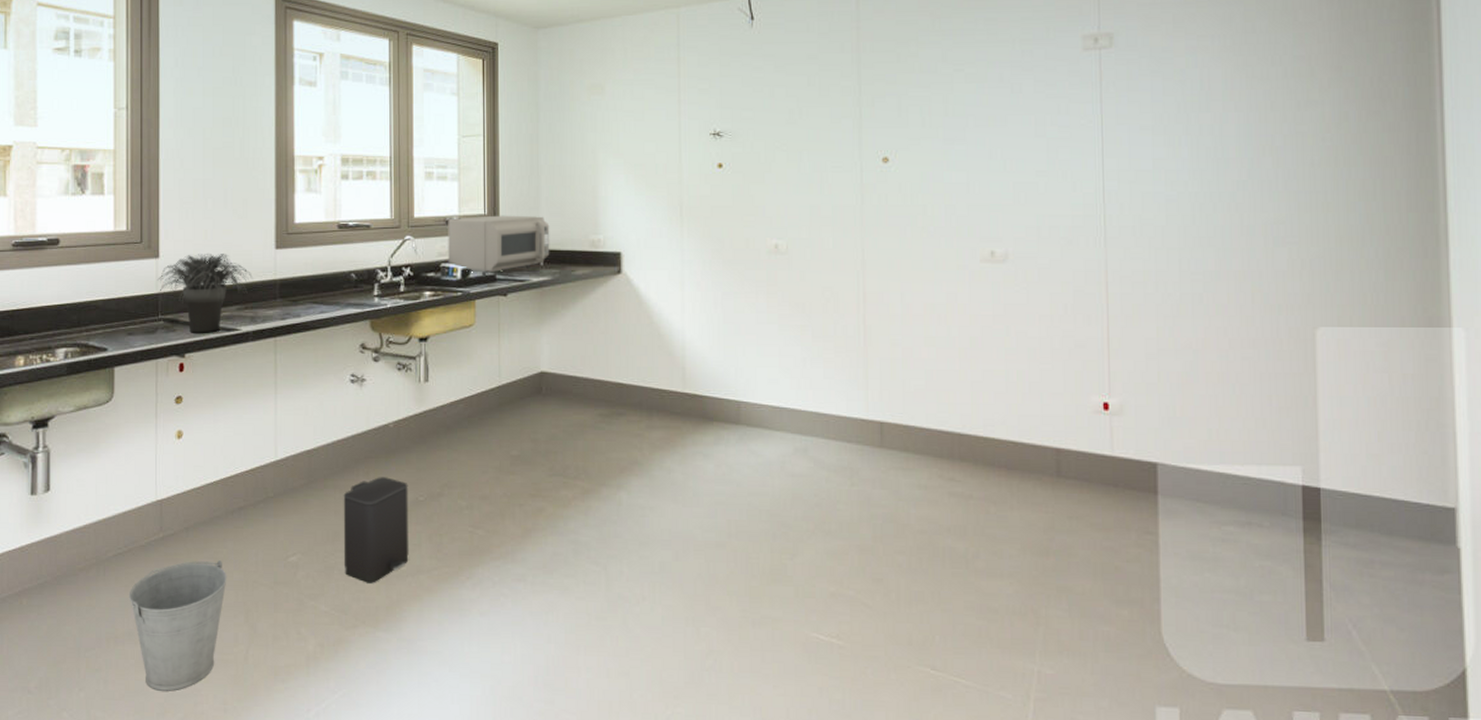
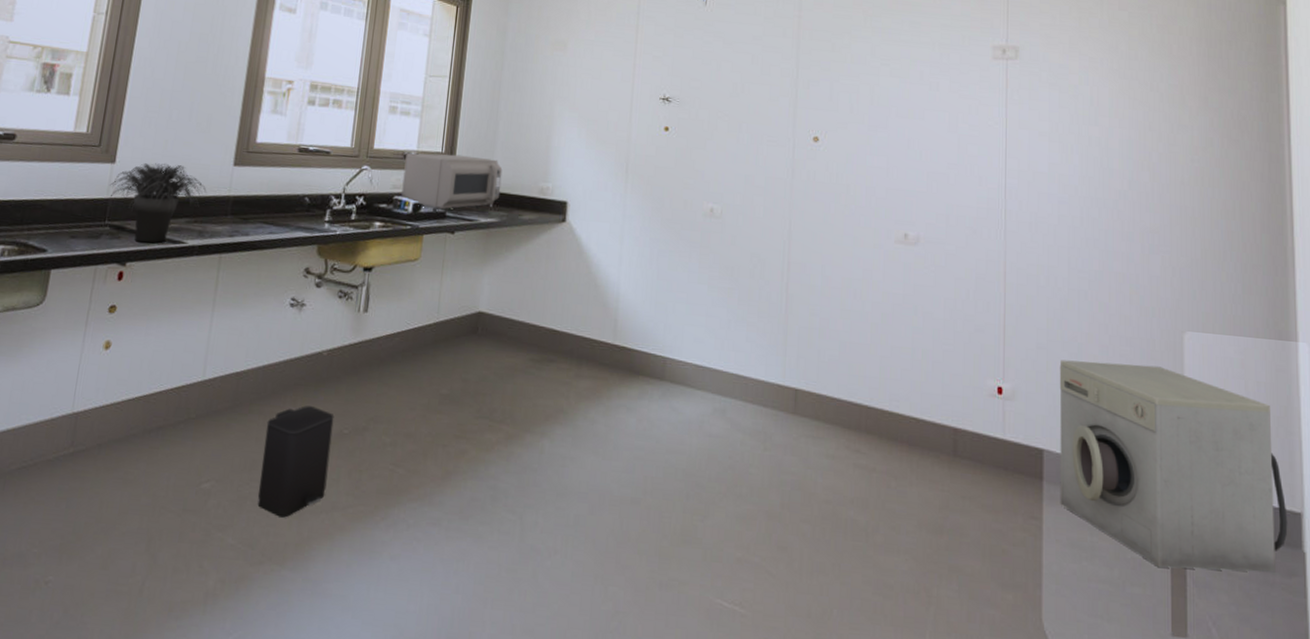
bucket: present [128,560,227,691] -> none [25,480,135,623]
automatic washer: none [1172,367,1440,574] -> present [1059,359,1288,573]

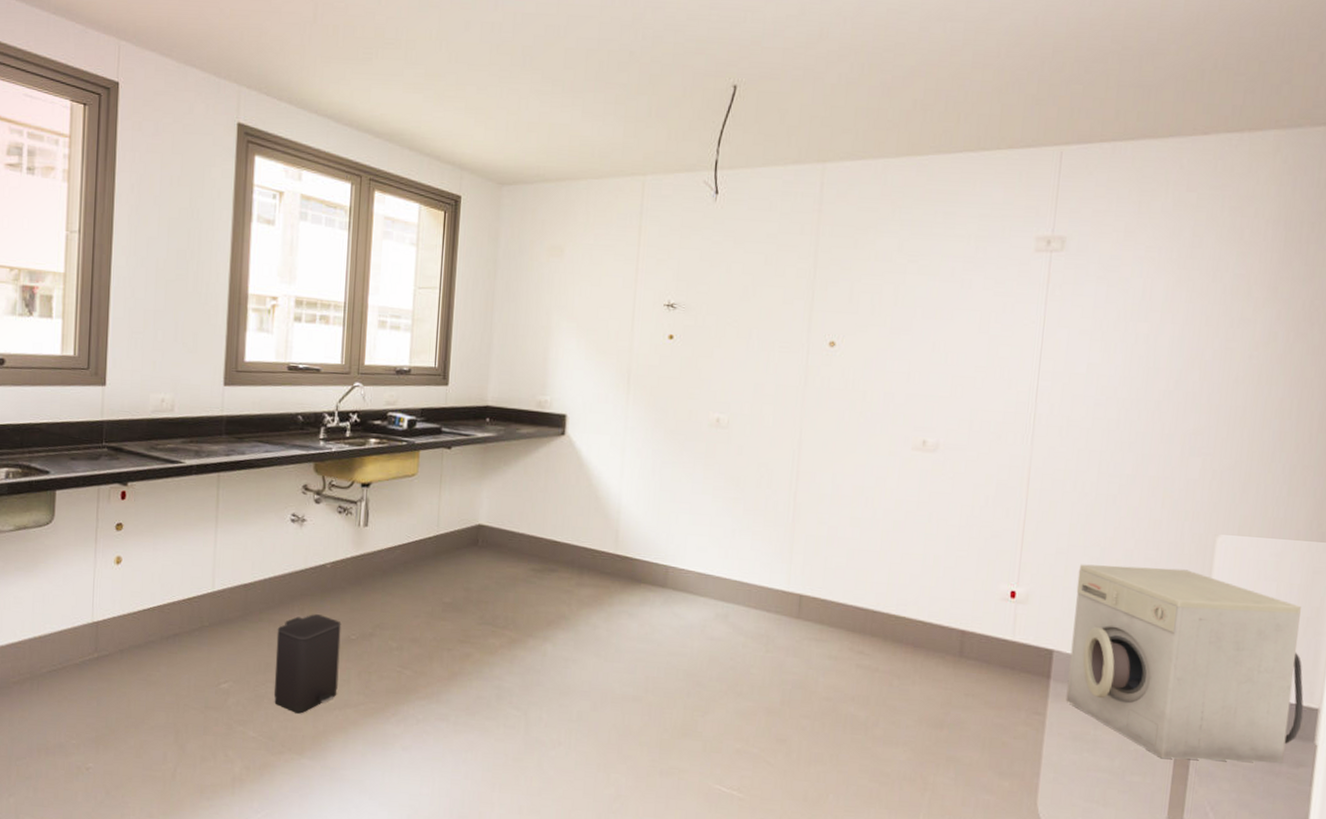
potted plant: present [109,163,207,244] -> none [103,384,199,464]
microwave: present [401,153,503,213] -> none [395,368,499,429]

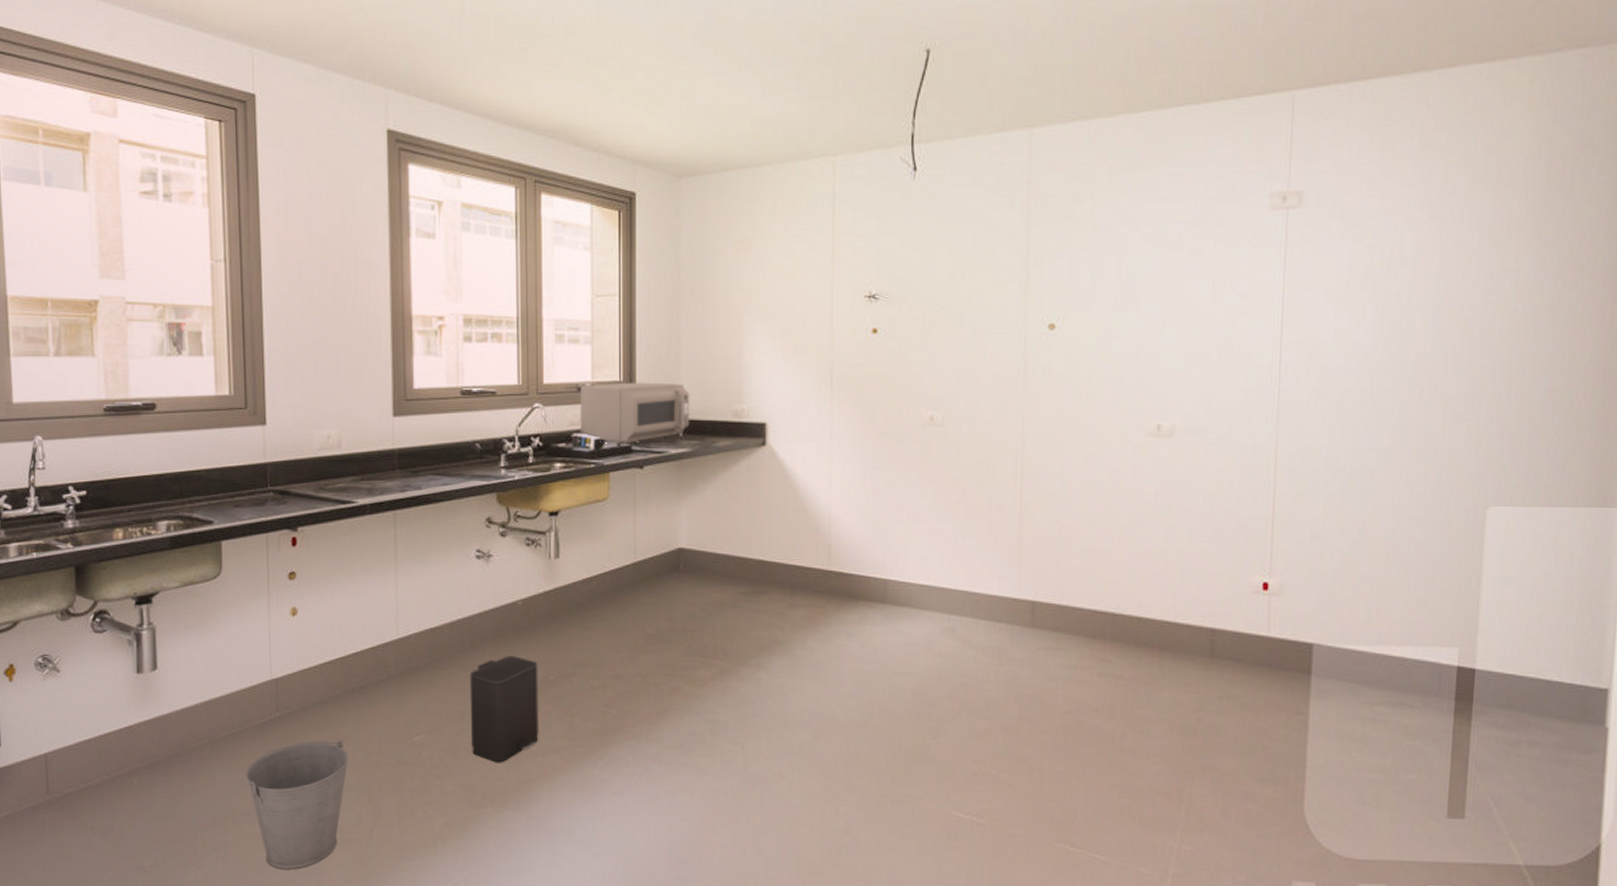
bucket: none [61,682,159,802] -> present [245,740,349,870]
microwave: none [395,368,499,429] -> present [580,382,690,448]
automatic washer: present [1065,564,1304,763] -> none [1329,547,1592,753]

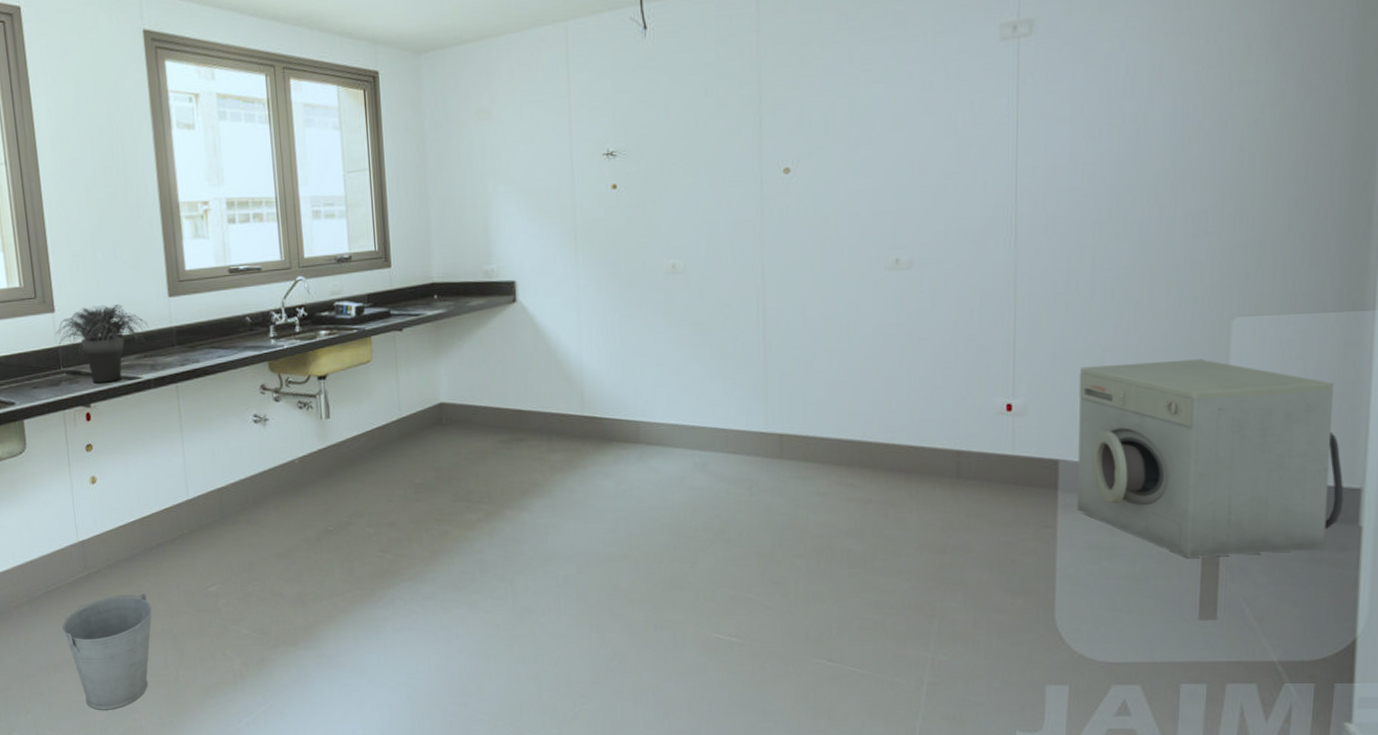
potted plant: none [265,421,369,506] -> present [56,304,149,384]
pedal bin: present [469,656,539,763] -> none [255,510,322,607]
microwave: present [580,382,690,448] -> none [338,249,444,313]
automatic washer: none [1329,547,1592,753] -> present [1077,359,1344,558]

